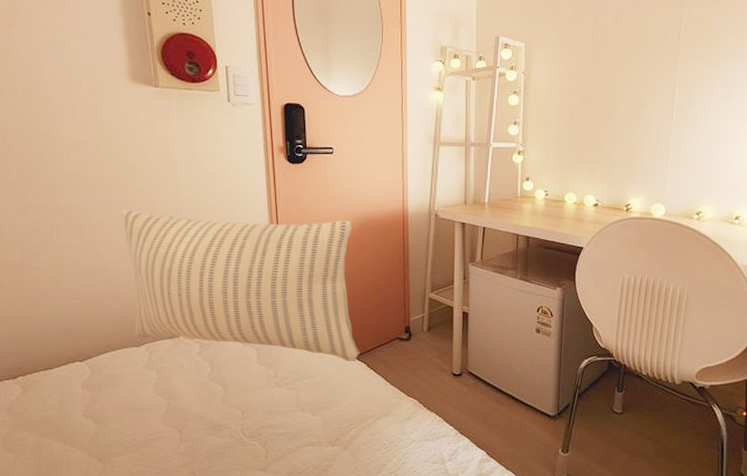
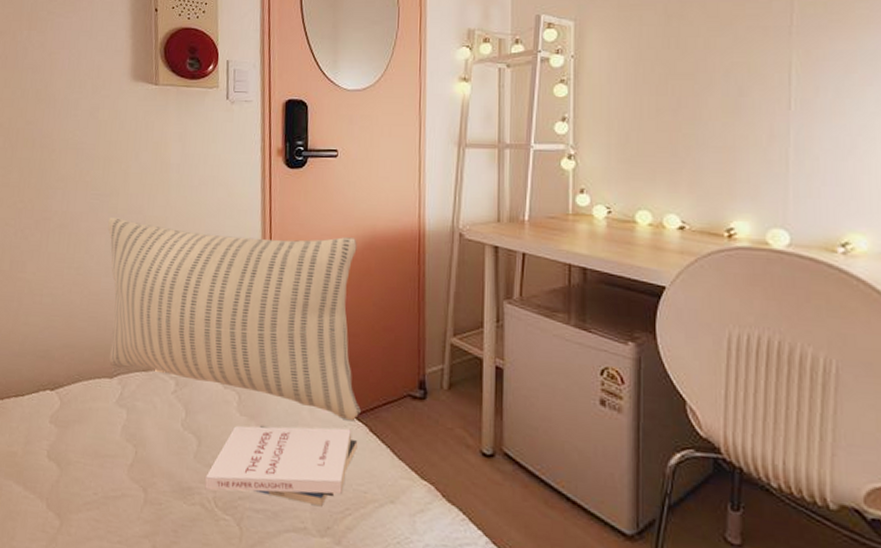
books: none [233,367,358,425] -> present [205,425,358,507]

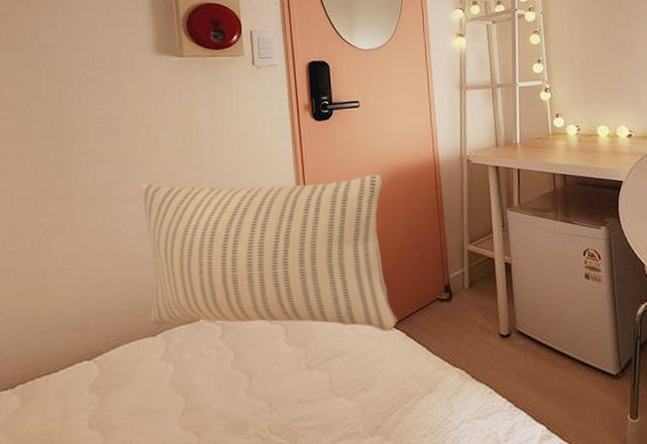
books: present [205,425,358,507] -> none [259,337,397,420]

